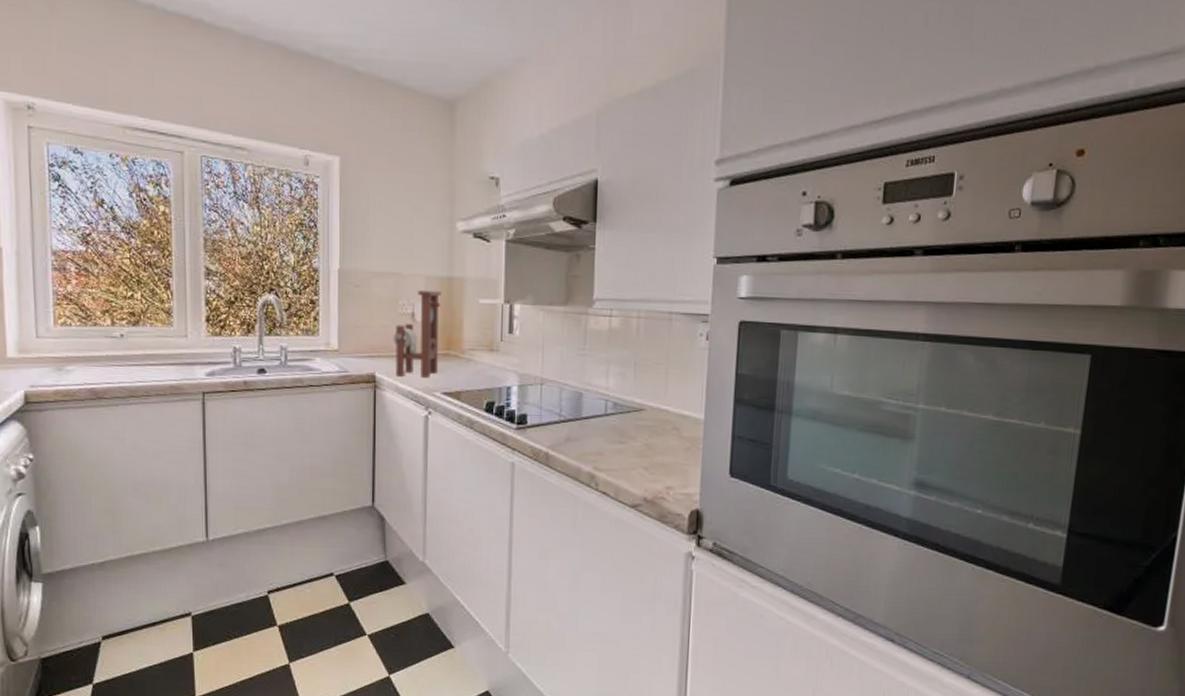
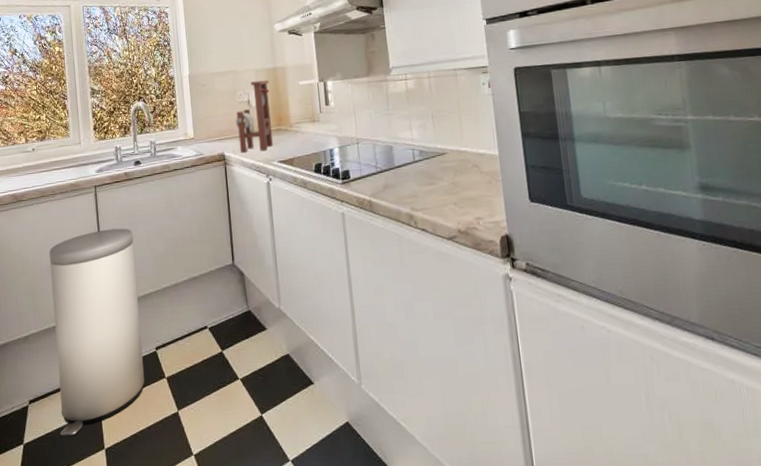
pedal bin: none [136,447,252,681] -> present [49,228,145,437]

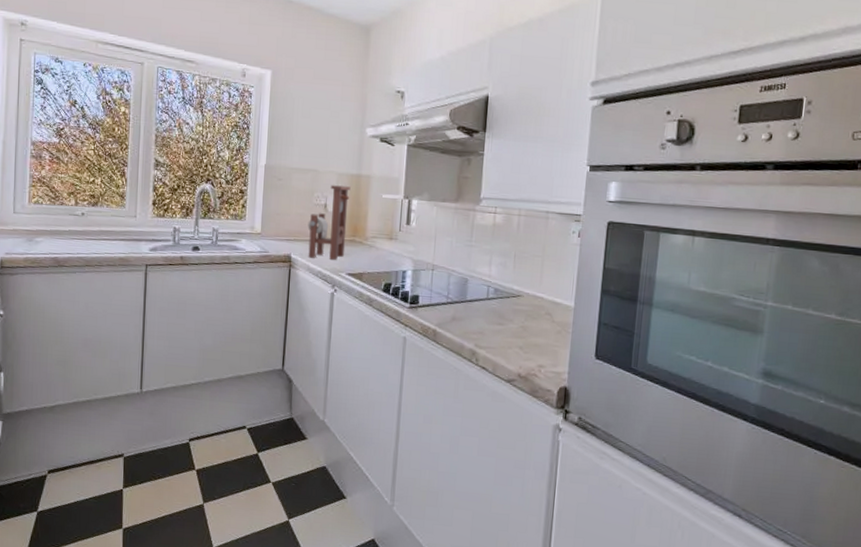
pedal bin: present [49,228,145,437] -> none [77,311,181,512]

